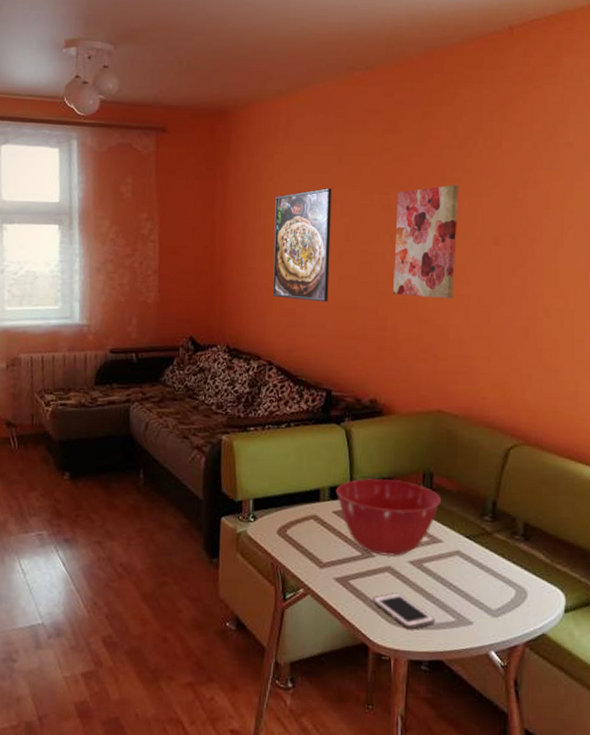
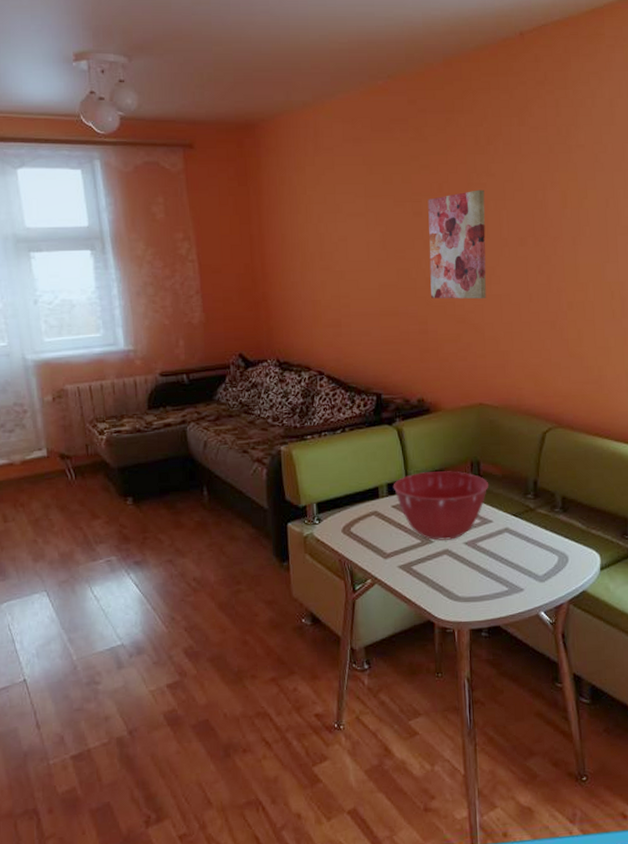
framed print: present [272,188,333,302] -> none [311,199,371,311]
cell phone: present [372,593,436,630] -> none [433,572,491,603]

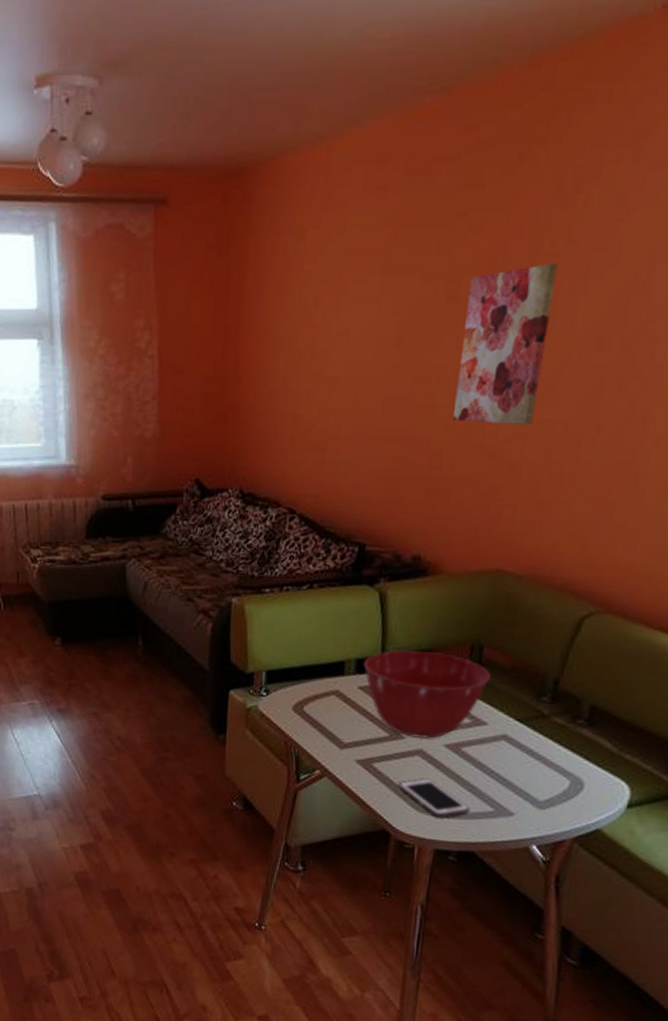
cell phone: none [433,572,491,603] -> present [397,778,471,818]

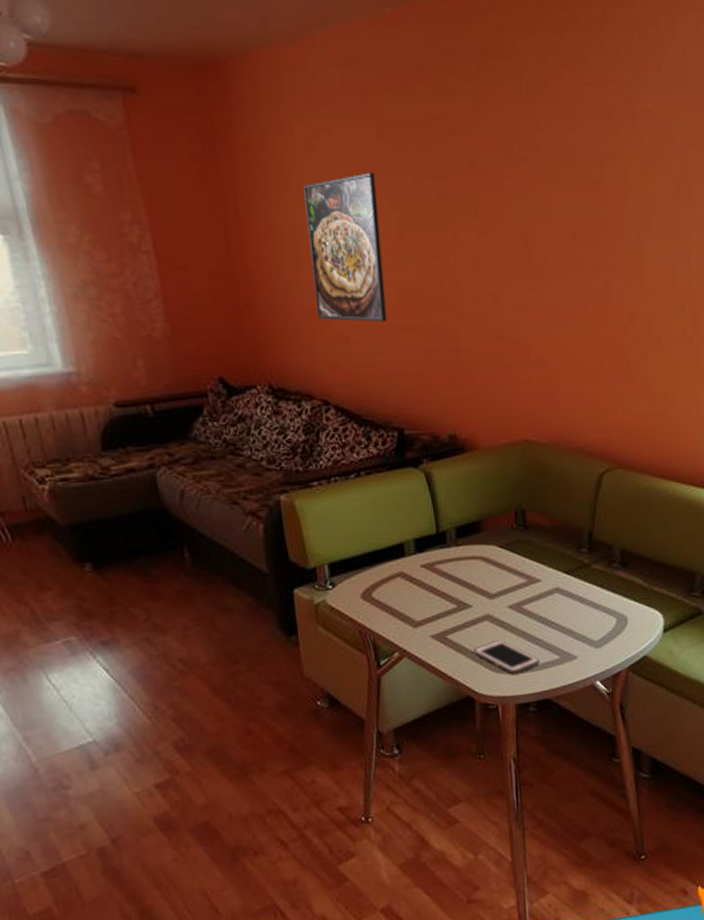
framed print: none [298,276,383,432] -> present [303,172,387,322]
mixing bowl: present [363,650,490,739] -> none [421,522,536,605]
wall art: present [453,263,558,426] -> none [455,165,531,310]

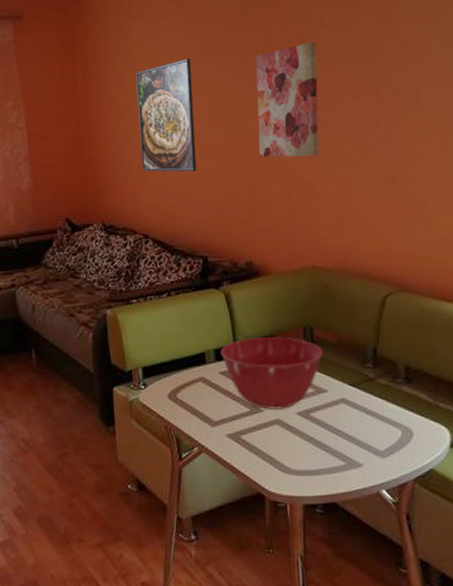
mixing bowl: none [421,522,536,605] -> present [220,337,323,410]
wall art: none [455,165,531,310] -> present [255,42,319,158]
cell phone: present [473,640,540,675] -> none [264,443,327,477]

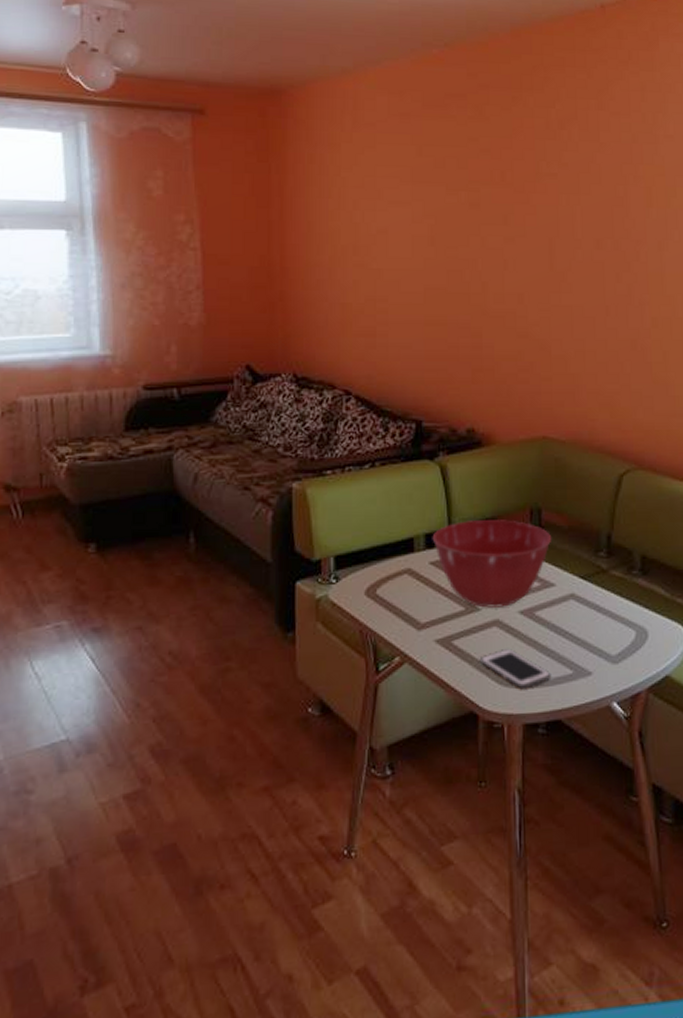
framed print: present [136,58,197,172] -> none [345,184,414,318]
wall art: present [255,42,319,158] -> none [487,180,556,310]
cell phone: none [264,443,327,477] -> present [479,649,552,690]

